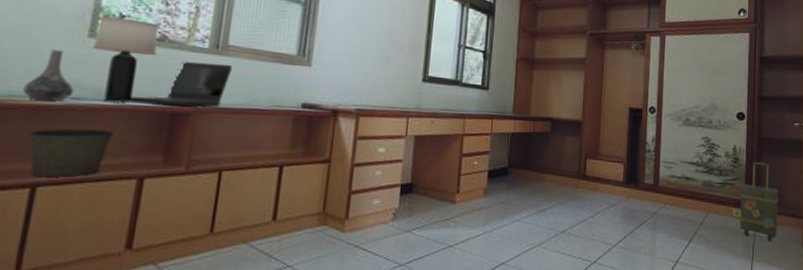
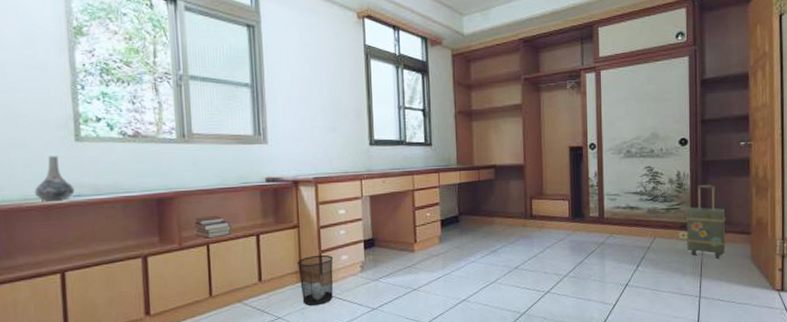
basket: present [28,128,114,178] -> none [48,220,115,264]
table lamp: present [91,16,159,103] -> none [80,120,134,197]
laptop computer: present [129,62,233,107] -> none [121,150,201,194]
books: none [207,138,253,165] -> present [194,215,232,239]
waste bin: none [320,196,364,255] -> present [296,254,334,306]

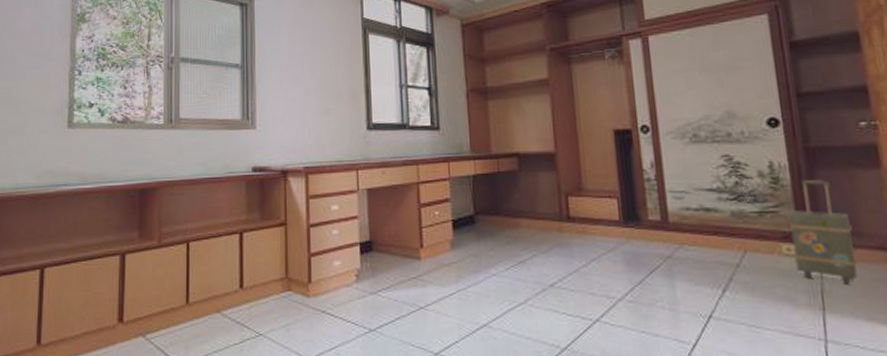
decorative vase: present [34,156,75,201] -> none [25,143,62,190]
books: present [194,215,232,239] -> none [175,209,214,236]
waste bin: present [296,254,334,306] -> none [282,258,325,321]

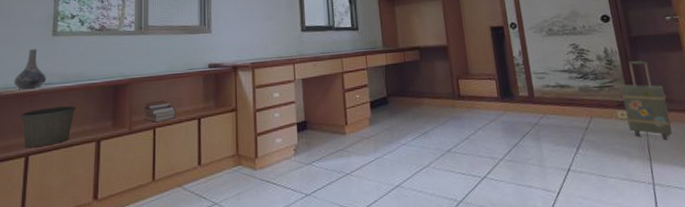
decorative vase: none [25,143,62,190] -> present [13,49,47,89]
basket: none [34,212,97,259] -> present [20,106,76,148]
books: none [175,209,214,236] -> present [144,100,177,123]

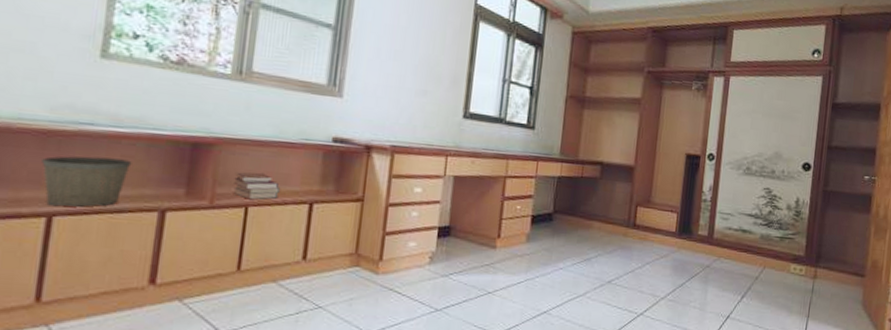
decorative vase: present [13,49,47,89] -> none [32,70,88,127]
suitcase: present [621,61,673,140] -> none [797,216,842,299]

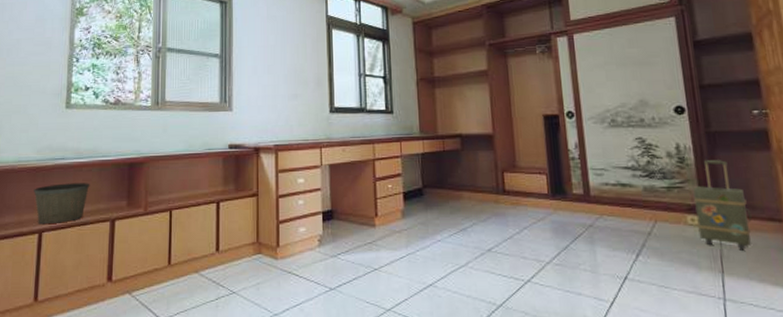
books: present [233,171,281,200] -> none [160,181,194,204]
suitcase: none [797,216,842,299] -> present [693,160,752,250]

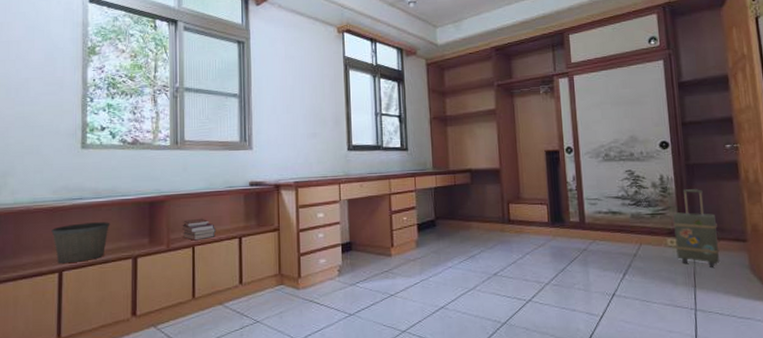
books: none [160,181,194,204] -> present [182,218,217,241]

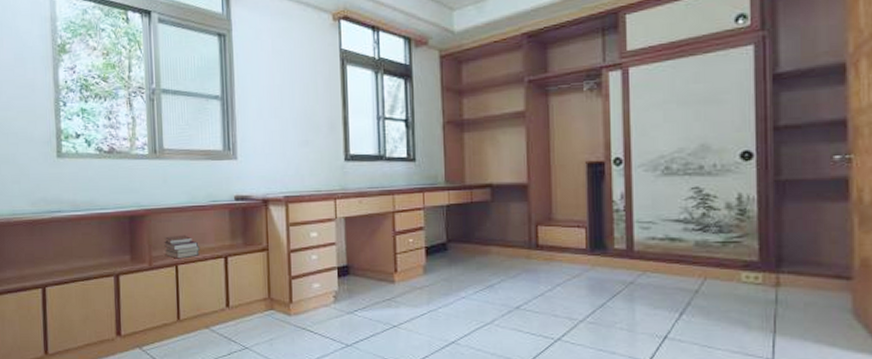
basket: present [51,222,110,264] -> none [32,237,91,279]
suitcase: present [673,189,721,267] -> none [752,212,816,310]

